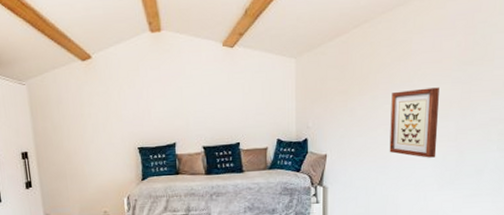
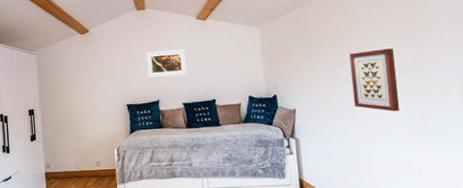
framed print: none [161,82,208,116] -> present [146,48,187,78]

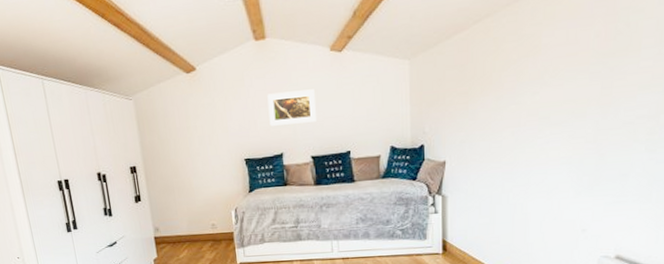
wall art: present [349,48,400,112] -> none [517,84,575,162]

